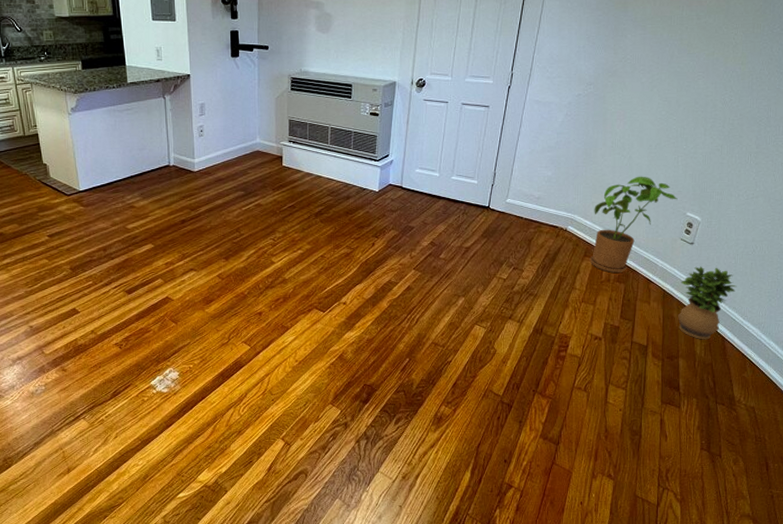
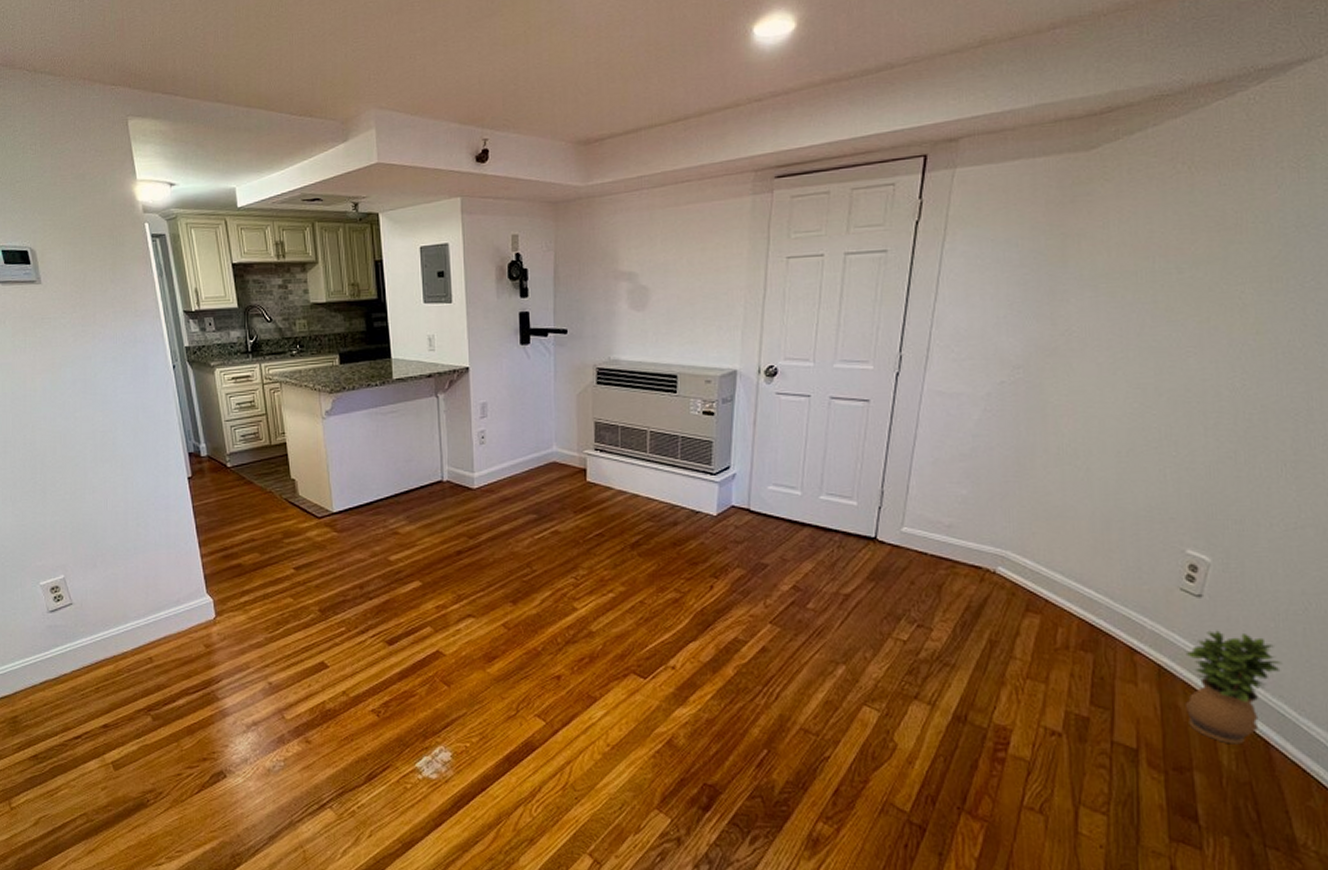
house plant: present [589,176,678,273] -> none [1034,495,1170,636]

